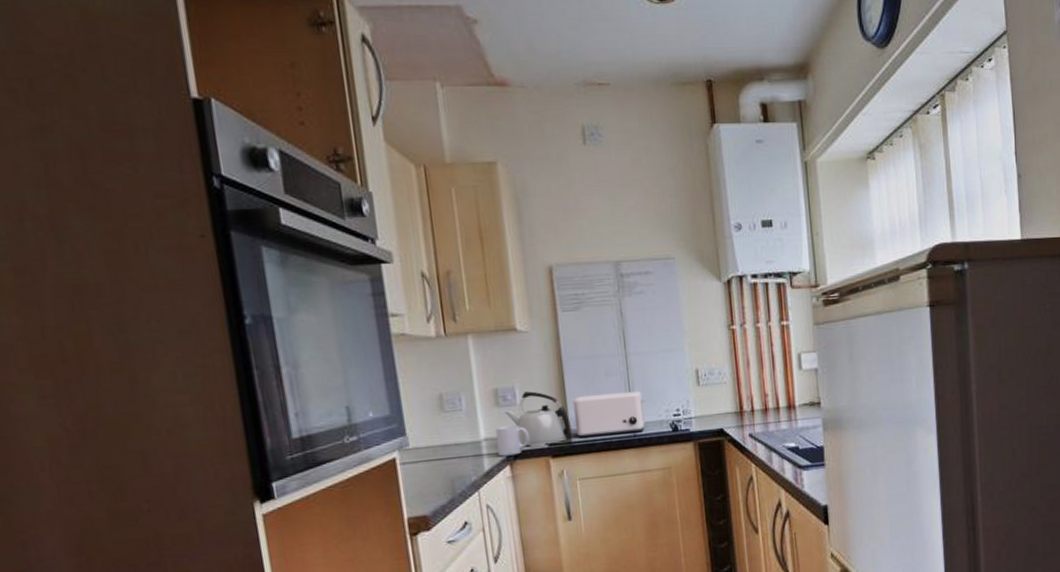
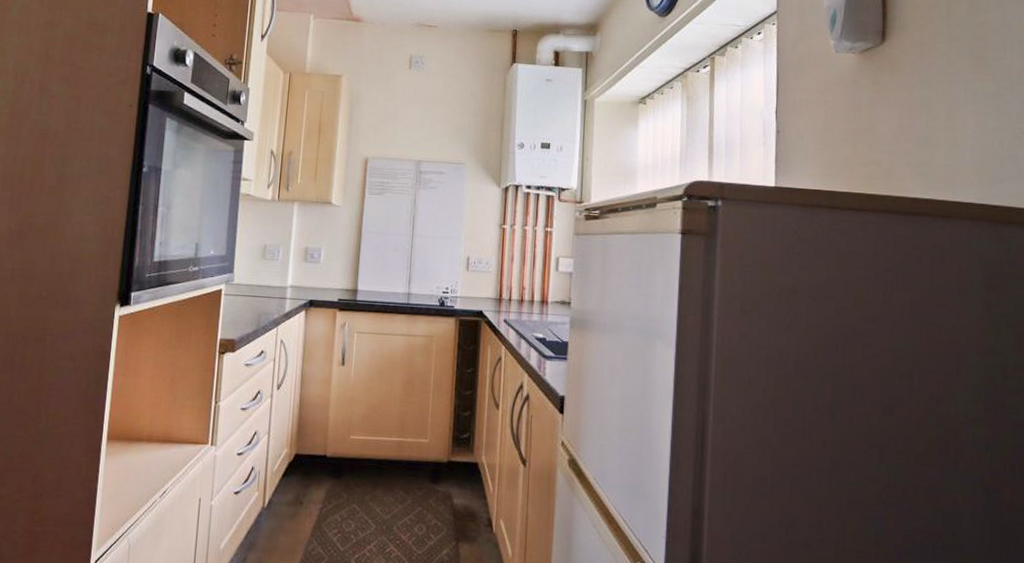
mug: present [495,425,530,457] -> none [298,278,325,303]
kettle: present [505,391,572,448] -> none [310,253,359,300]
toaster: present [572,390,646,440] -> none [361,263,422,303]

